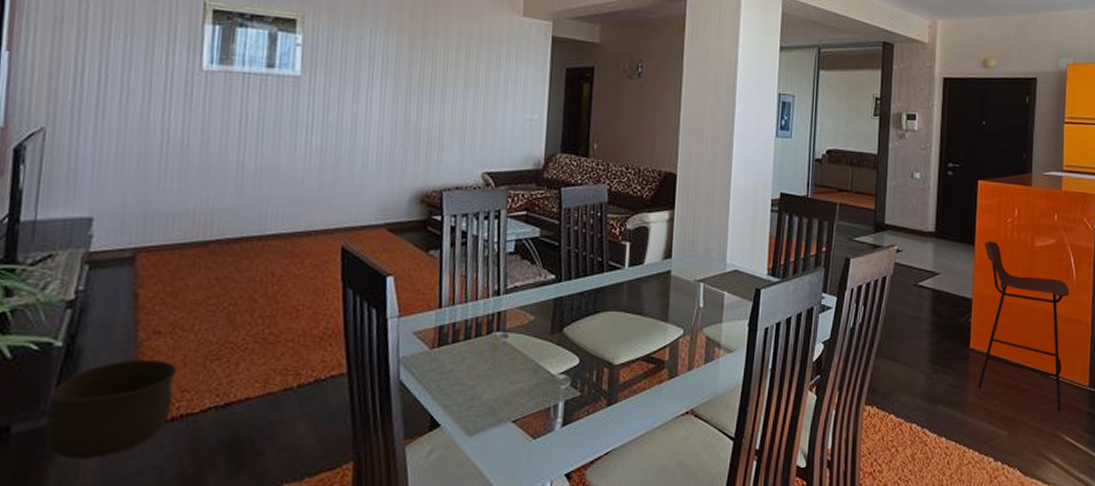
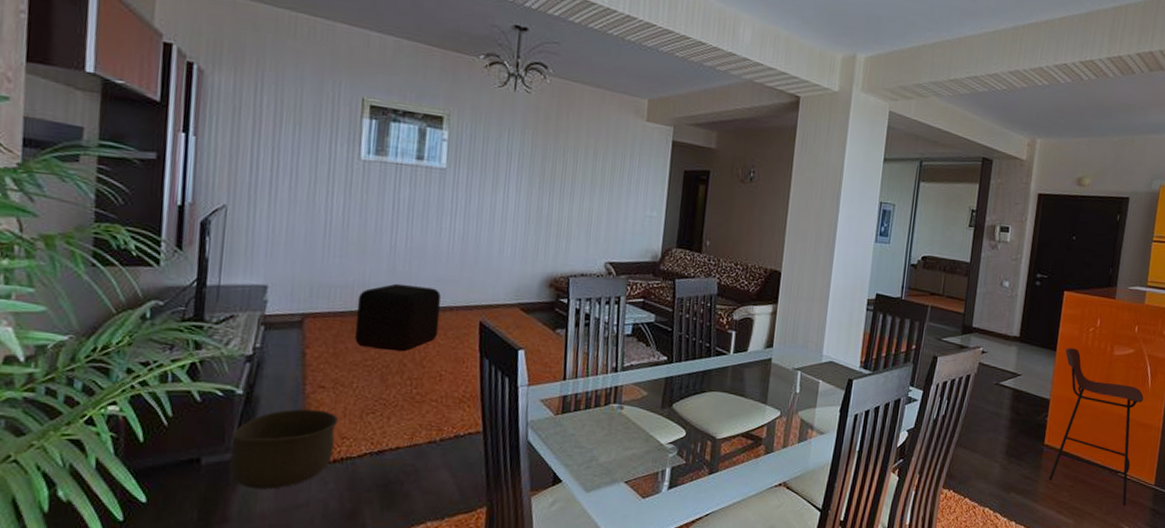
cube: none [196,207,297,286] -> present [355,283,441,352]

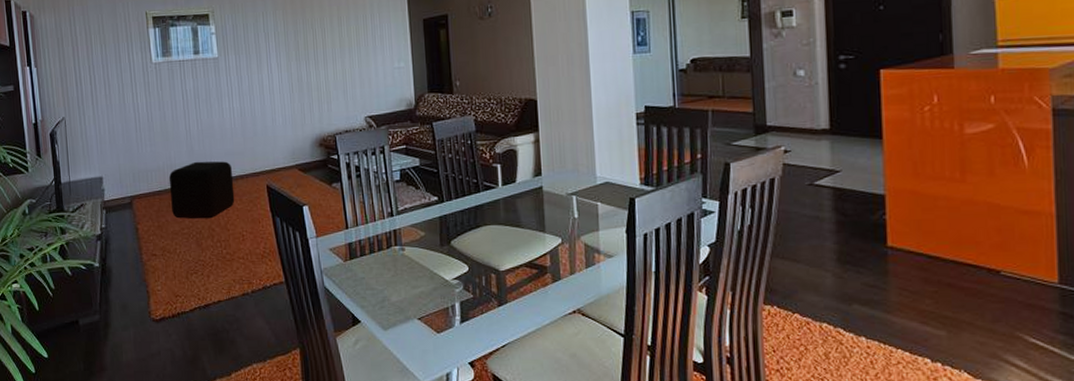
basket: present [229,409,339,490] -> none [97,274,172,343]
bar stool: present [1048,347,1144,506] -> none [895,132,1020,311]

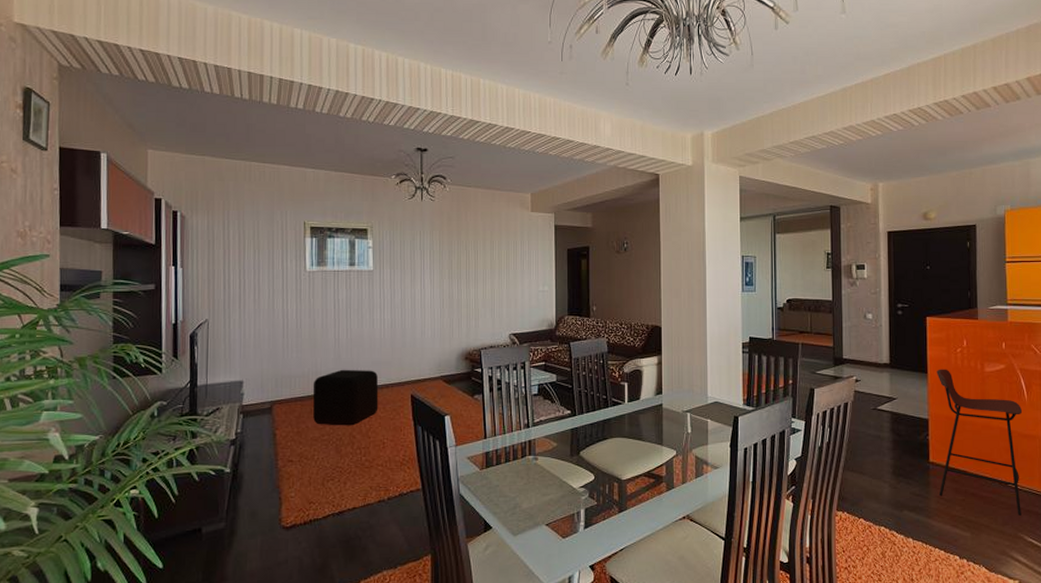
bar stool: none [895,132,1020,311] -> present [936,369,1022,516]

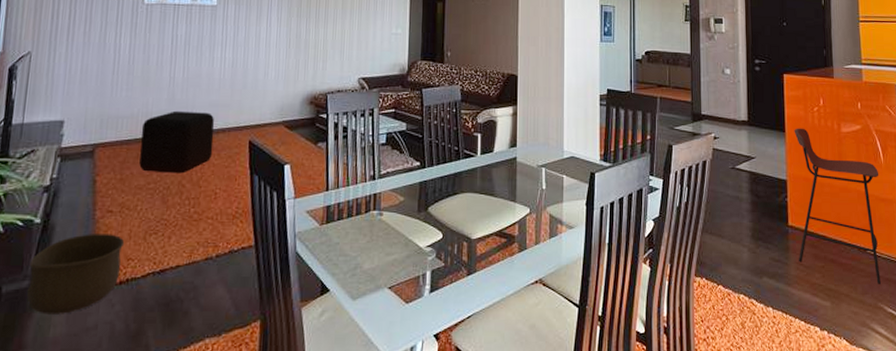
basket: none [223,481,306,551] -> present [26,234,125,314]

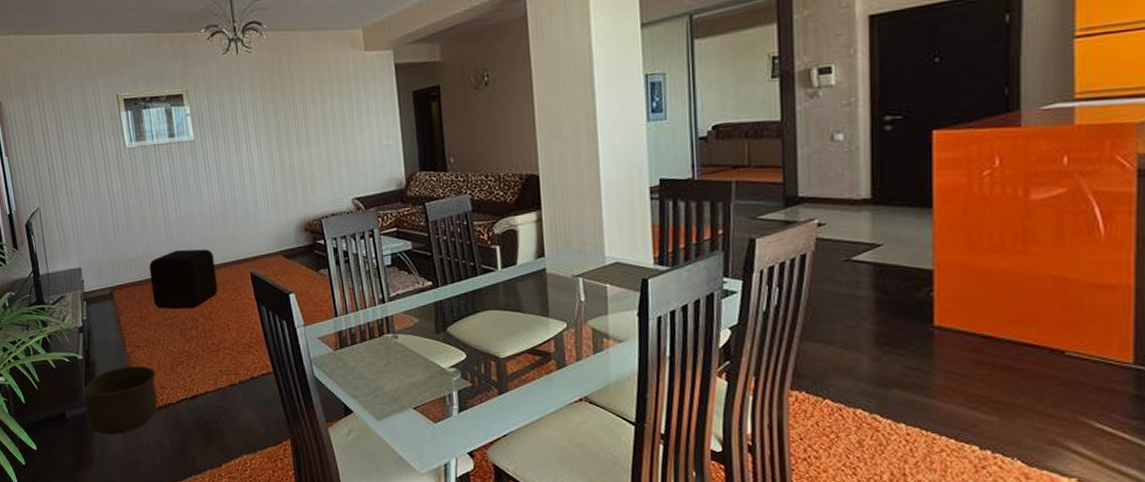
bar stool: present [794,128,881,284] -> none [947,200,1093,394]

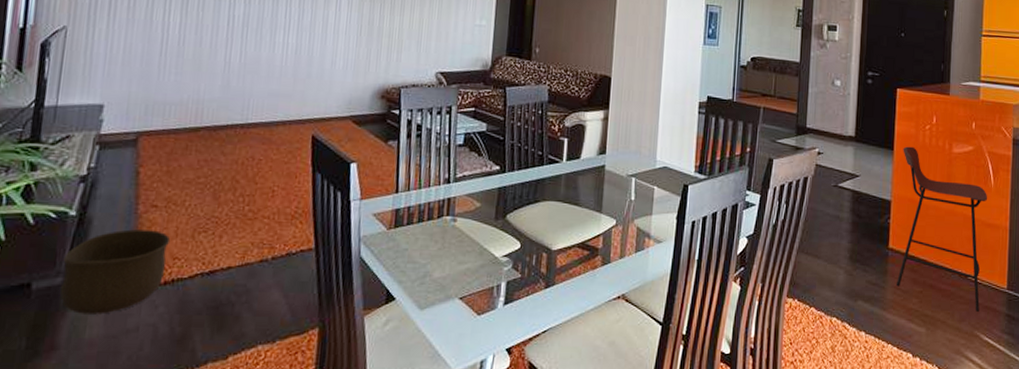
cube: present [148,249,218,309] -> none [188,99,274,168]
bar stool: none [947,200,1093,394] -> present [895,146,987,312]

